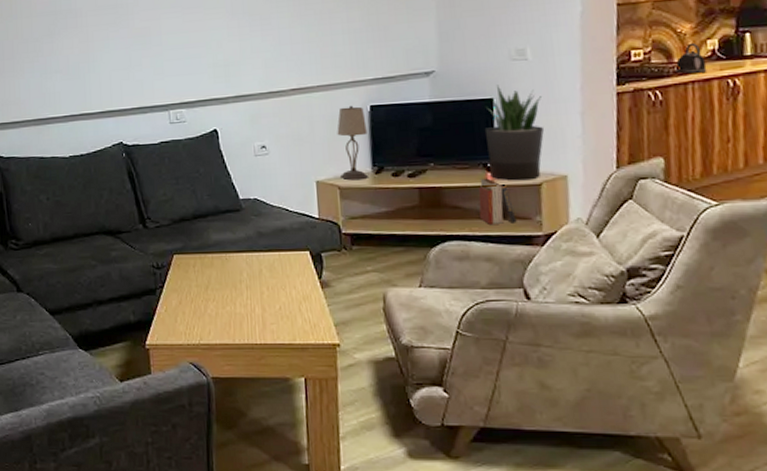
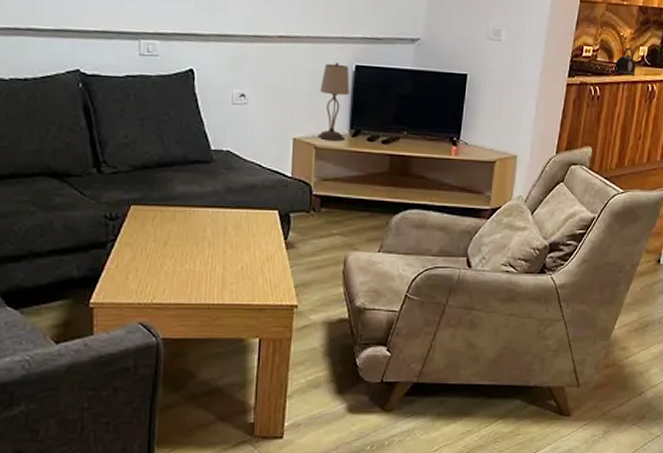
books: present [478,178,517,224] -> none [440,151,471,196]
planter: present [484,84,544,181] -> none [455,61,507,157]

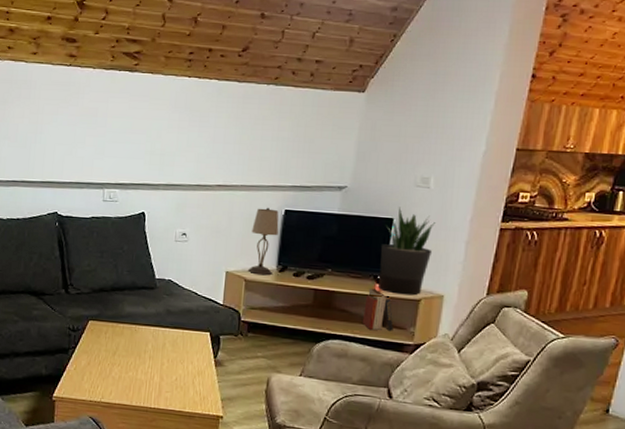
books: none [440,151,471,196] -> present [363,288,394,331]
planter: none [455,61,507,157] -> present [378,207,435,295]
kettle: present [613,47,636,76] -> none [553,193,581,222]

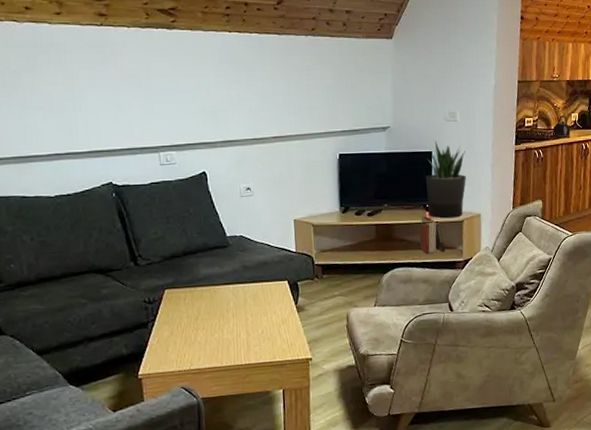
table lamp: present [247,207,279,276] -> none [311,153,336,219]
kettle: none [553,193,581,222] -> present [552,115,571,139]

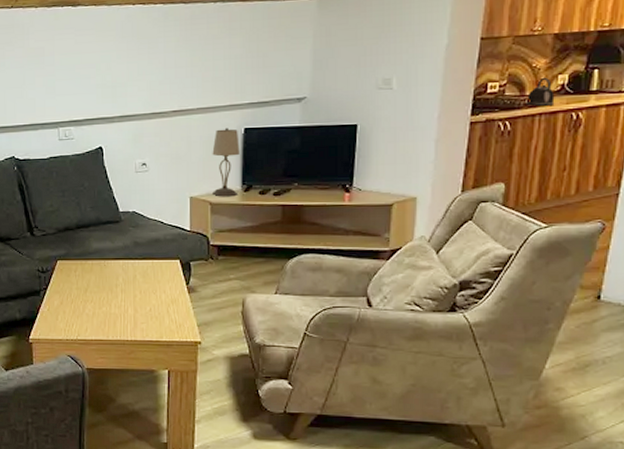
table lamp: none [311,153,336,219] -> present [211,127,240,197]
books: present [419,216,446,253] -> none [335,198,367,240]
planter: present [425,140,466,218] -> none [346,112,401,201]

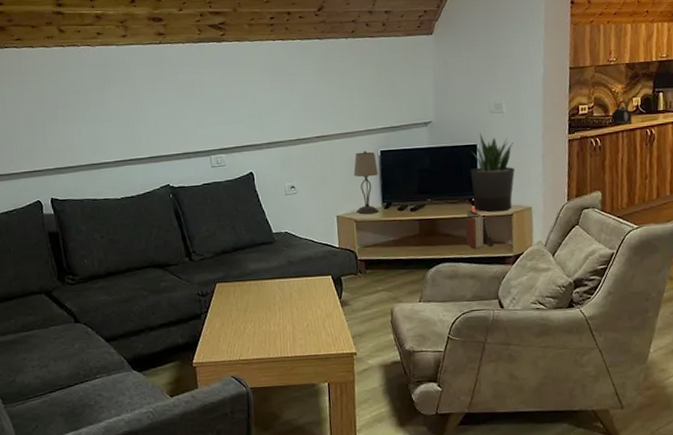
books: none [335,198,367,240] -> present [465,210,494,248]
planter: none [346,112,401,201] -> present [470,133,515,212]

